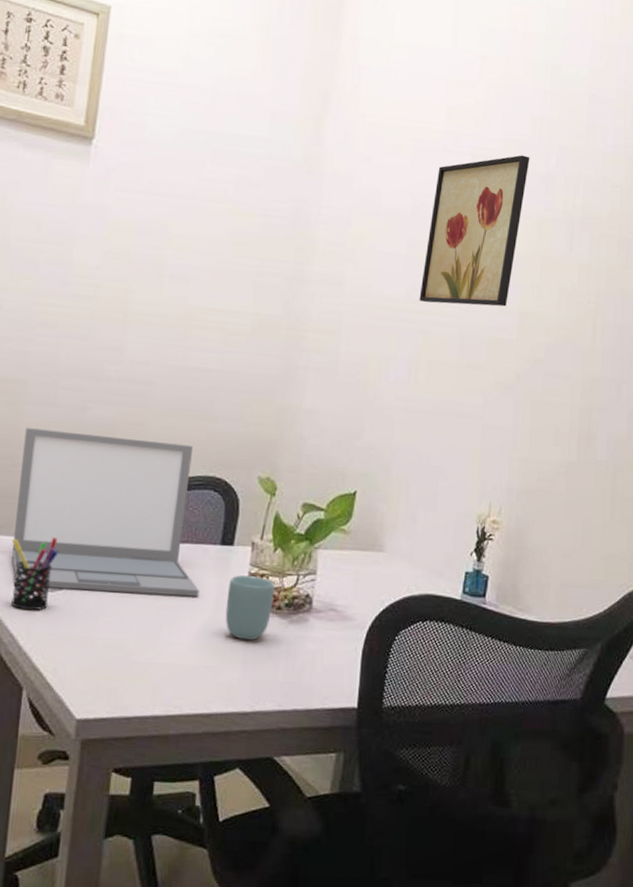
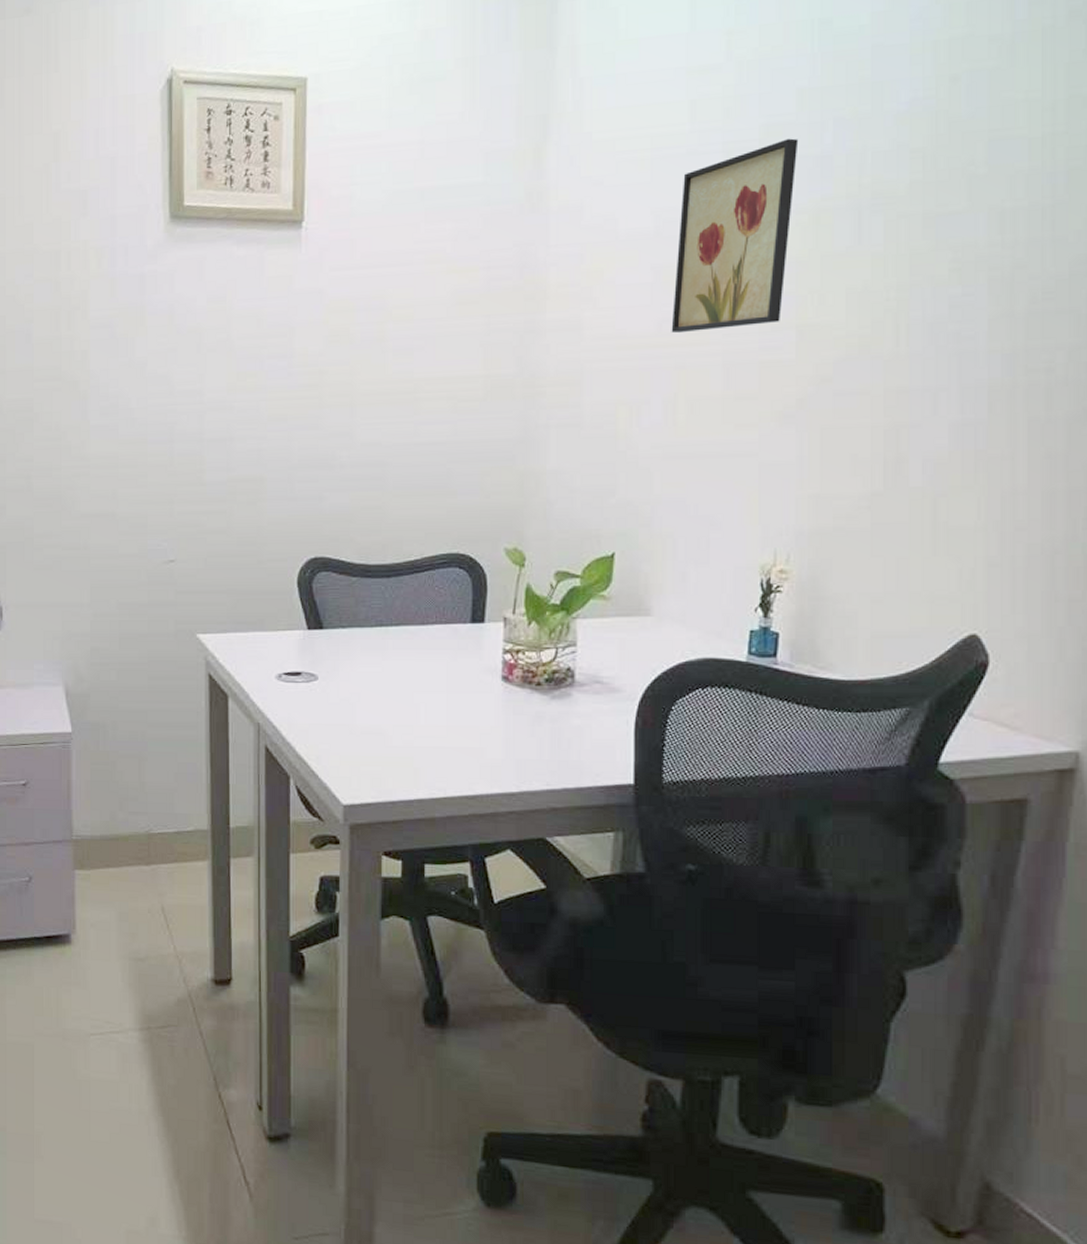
laptop: present [11,428,200,597] -> none [266,523,453,679]
pen holder: present [11,537,58,611] -> none [266,629,309,702]
cup: present [225,575,275,641] -> none [482,653,532,719]

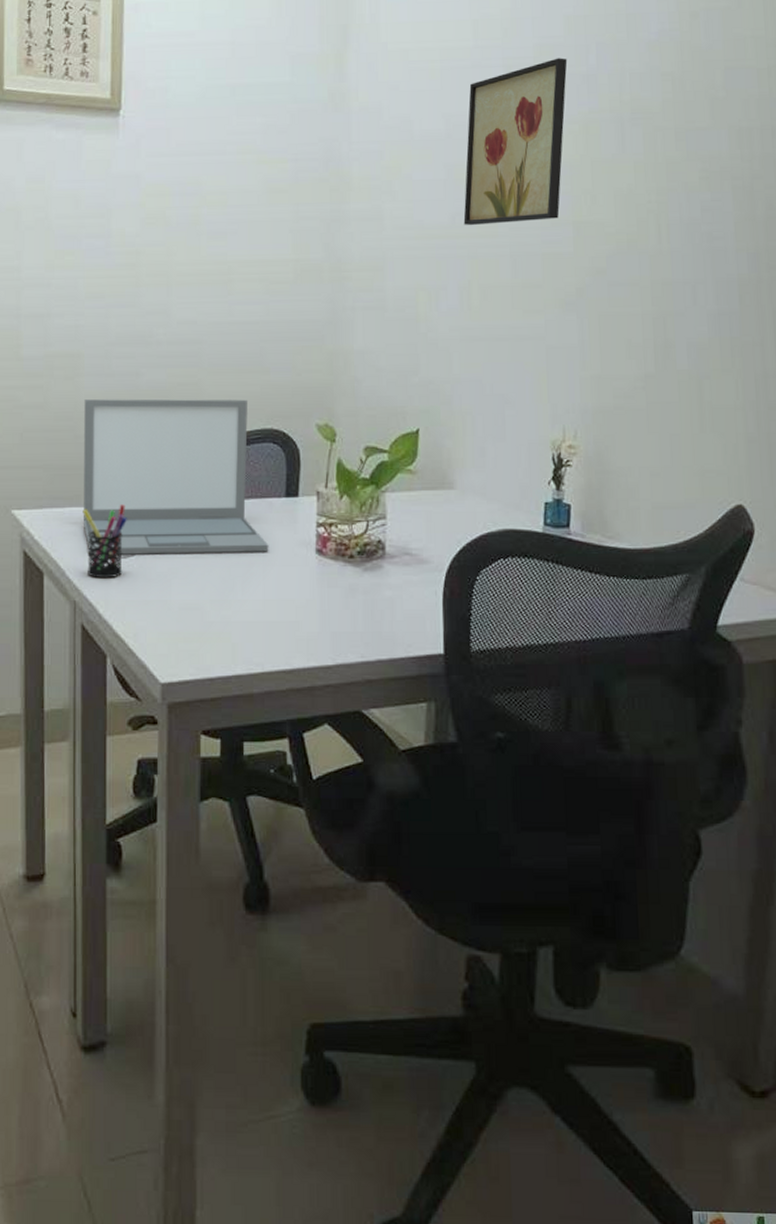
laptop: none [266,523,453,679] -> present [83,399,269,555]
pen holder: none [266,629,309,702] -> present [83,504,127,579]

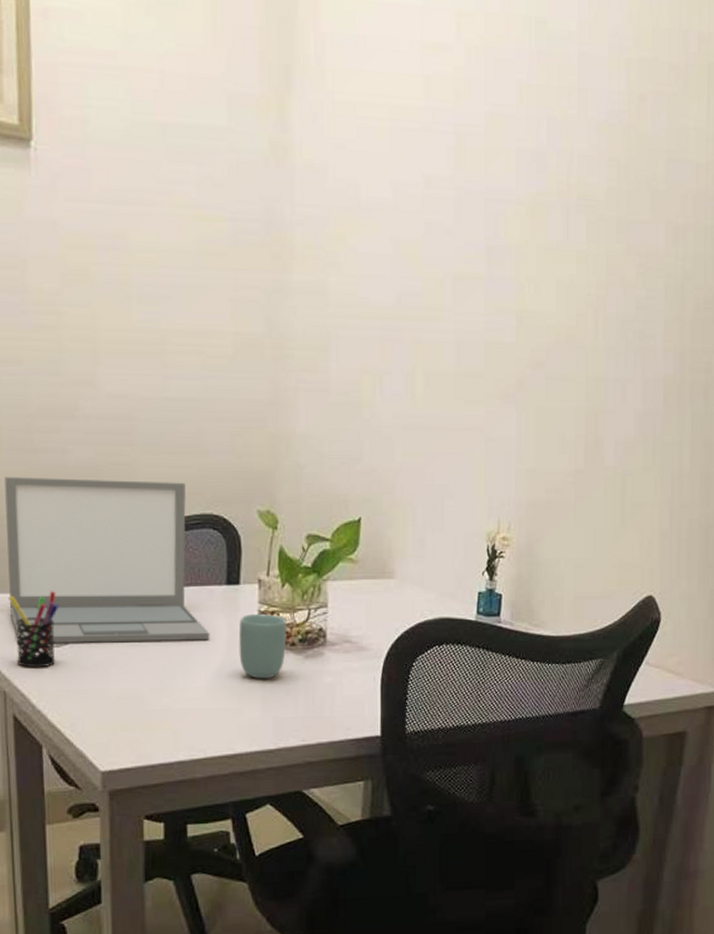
cup: none [297,526,345,592] -> present [238,614,287,679]
wall art: present [463,58,568,226] -> none [409,130,518,308]

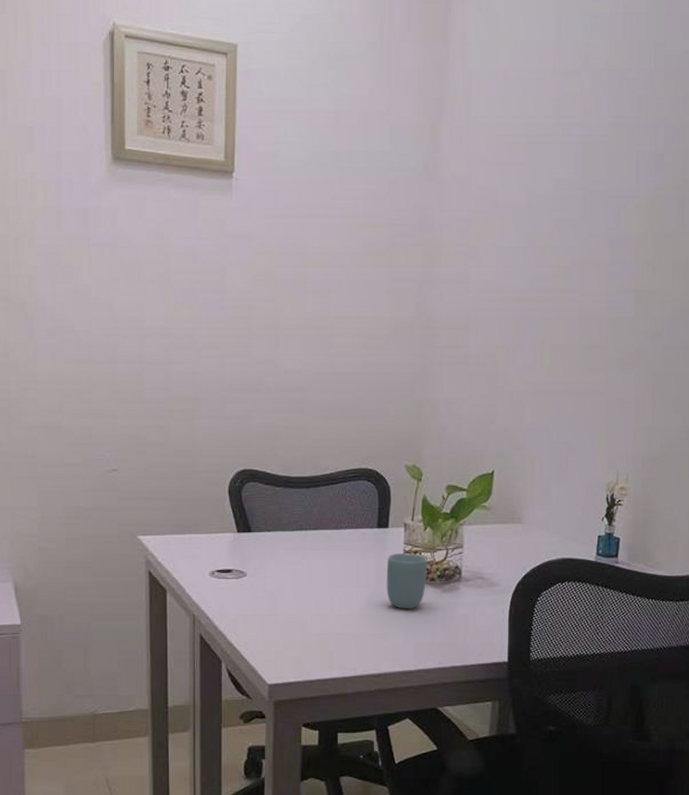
laptop: present [4,477,210,644] -> none [200,439,362,576]
pen holder: present [9,591,58,668] -> none [200,532,239,596]

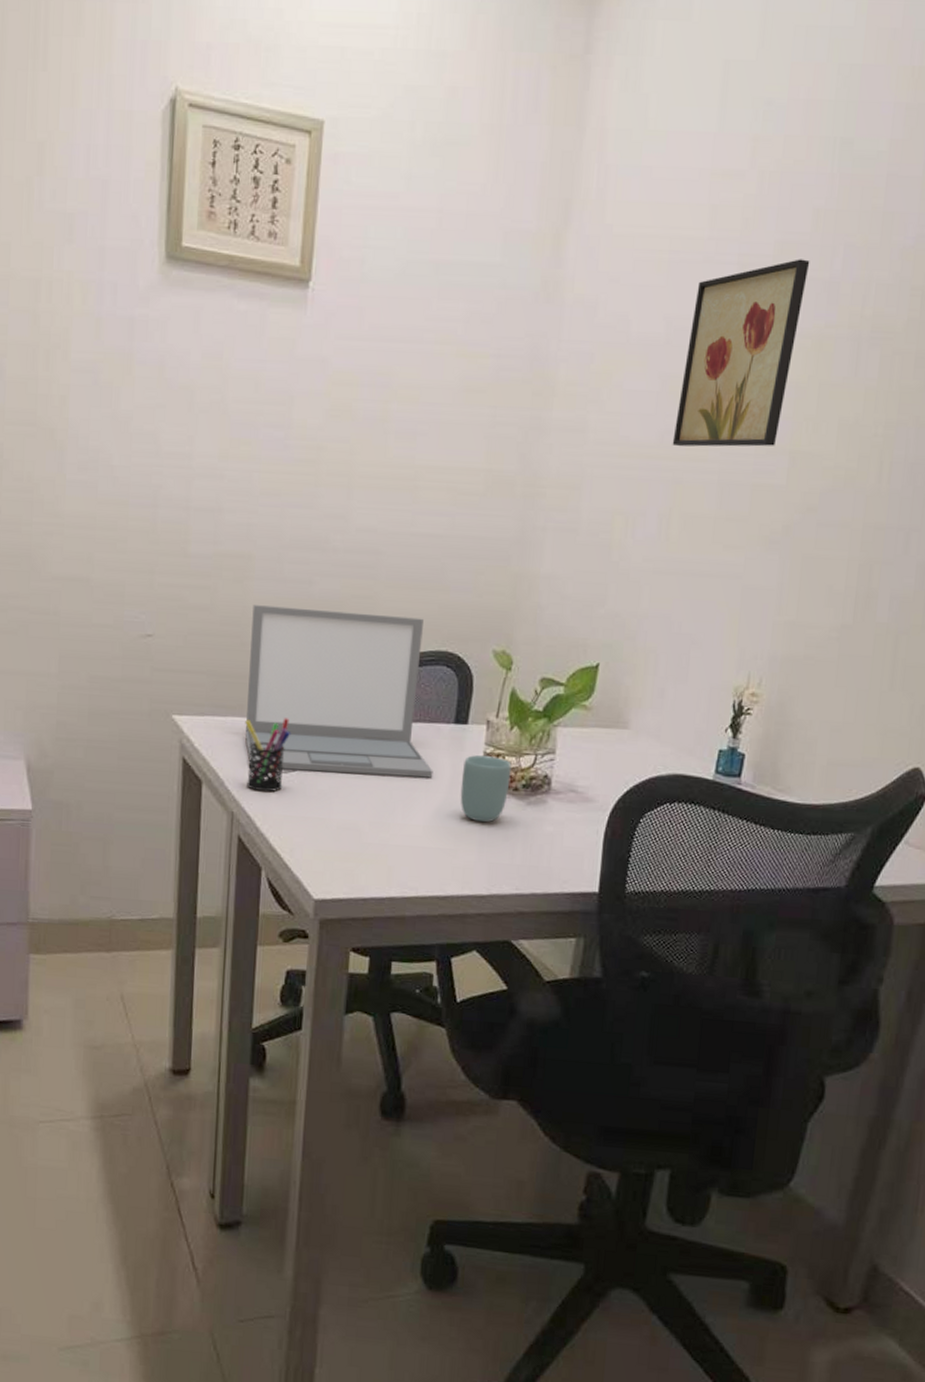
laptop: none [200,439,362,576] -> present [244,605,433,778]
pen holder: none [200,532,239,596] -> present [245,718,290,792]
wall art: none [540,137,639,291] -> present [672,259,810,447]

